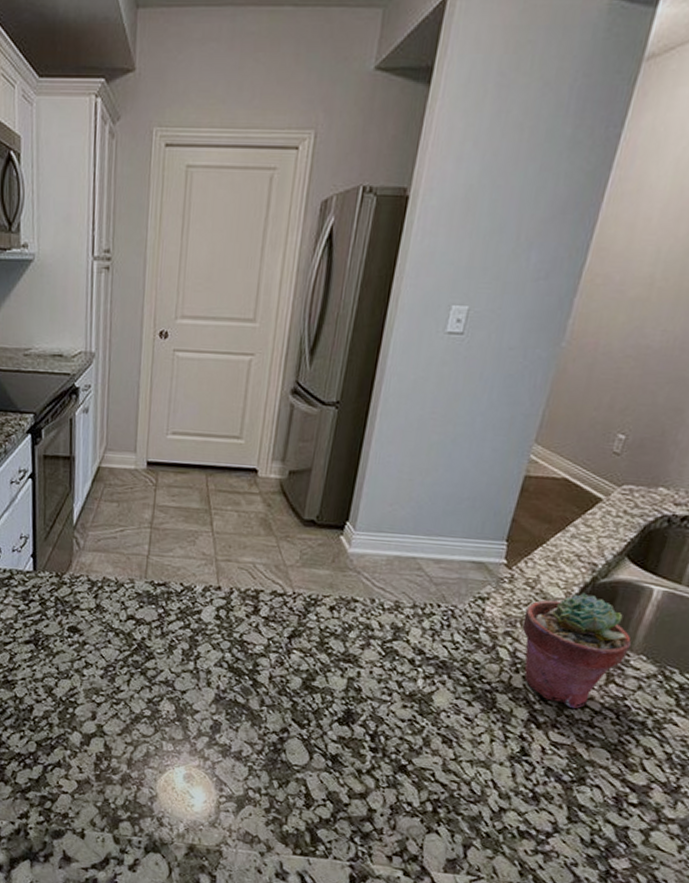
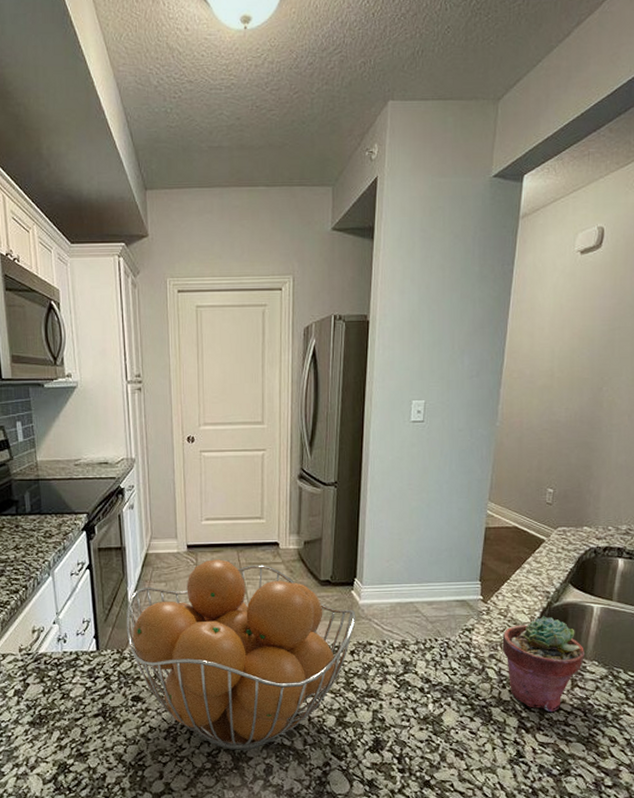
fruit basket: none [68,481,343,702] -> present [126,559,356,750]

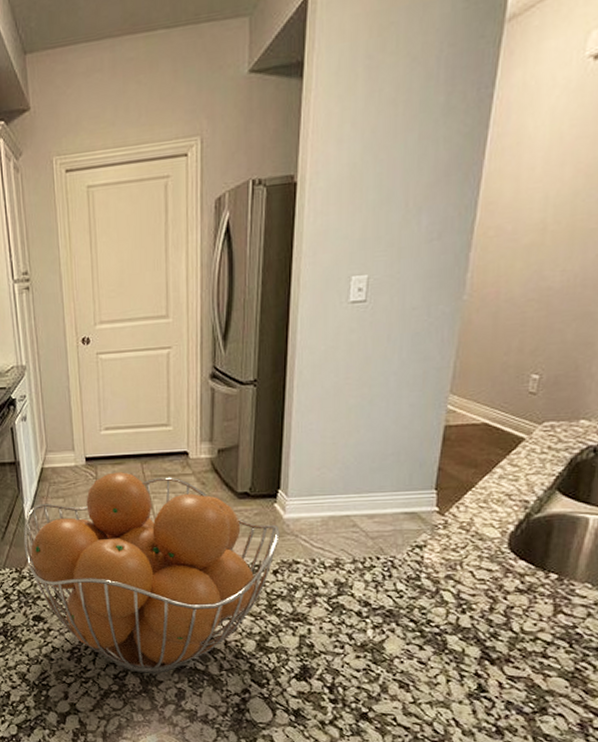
potted succulent: present [502,616,586,712] -> none [462,530,575,641]

